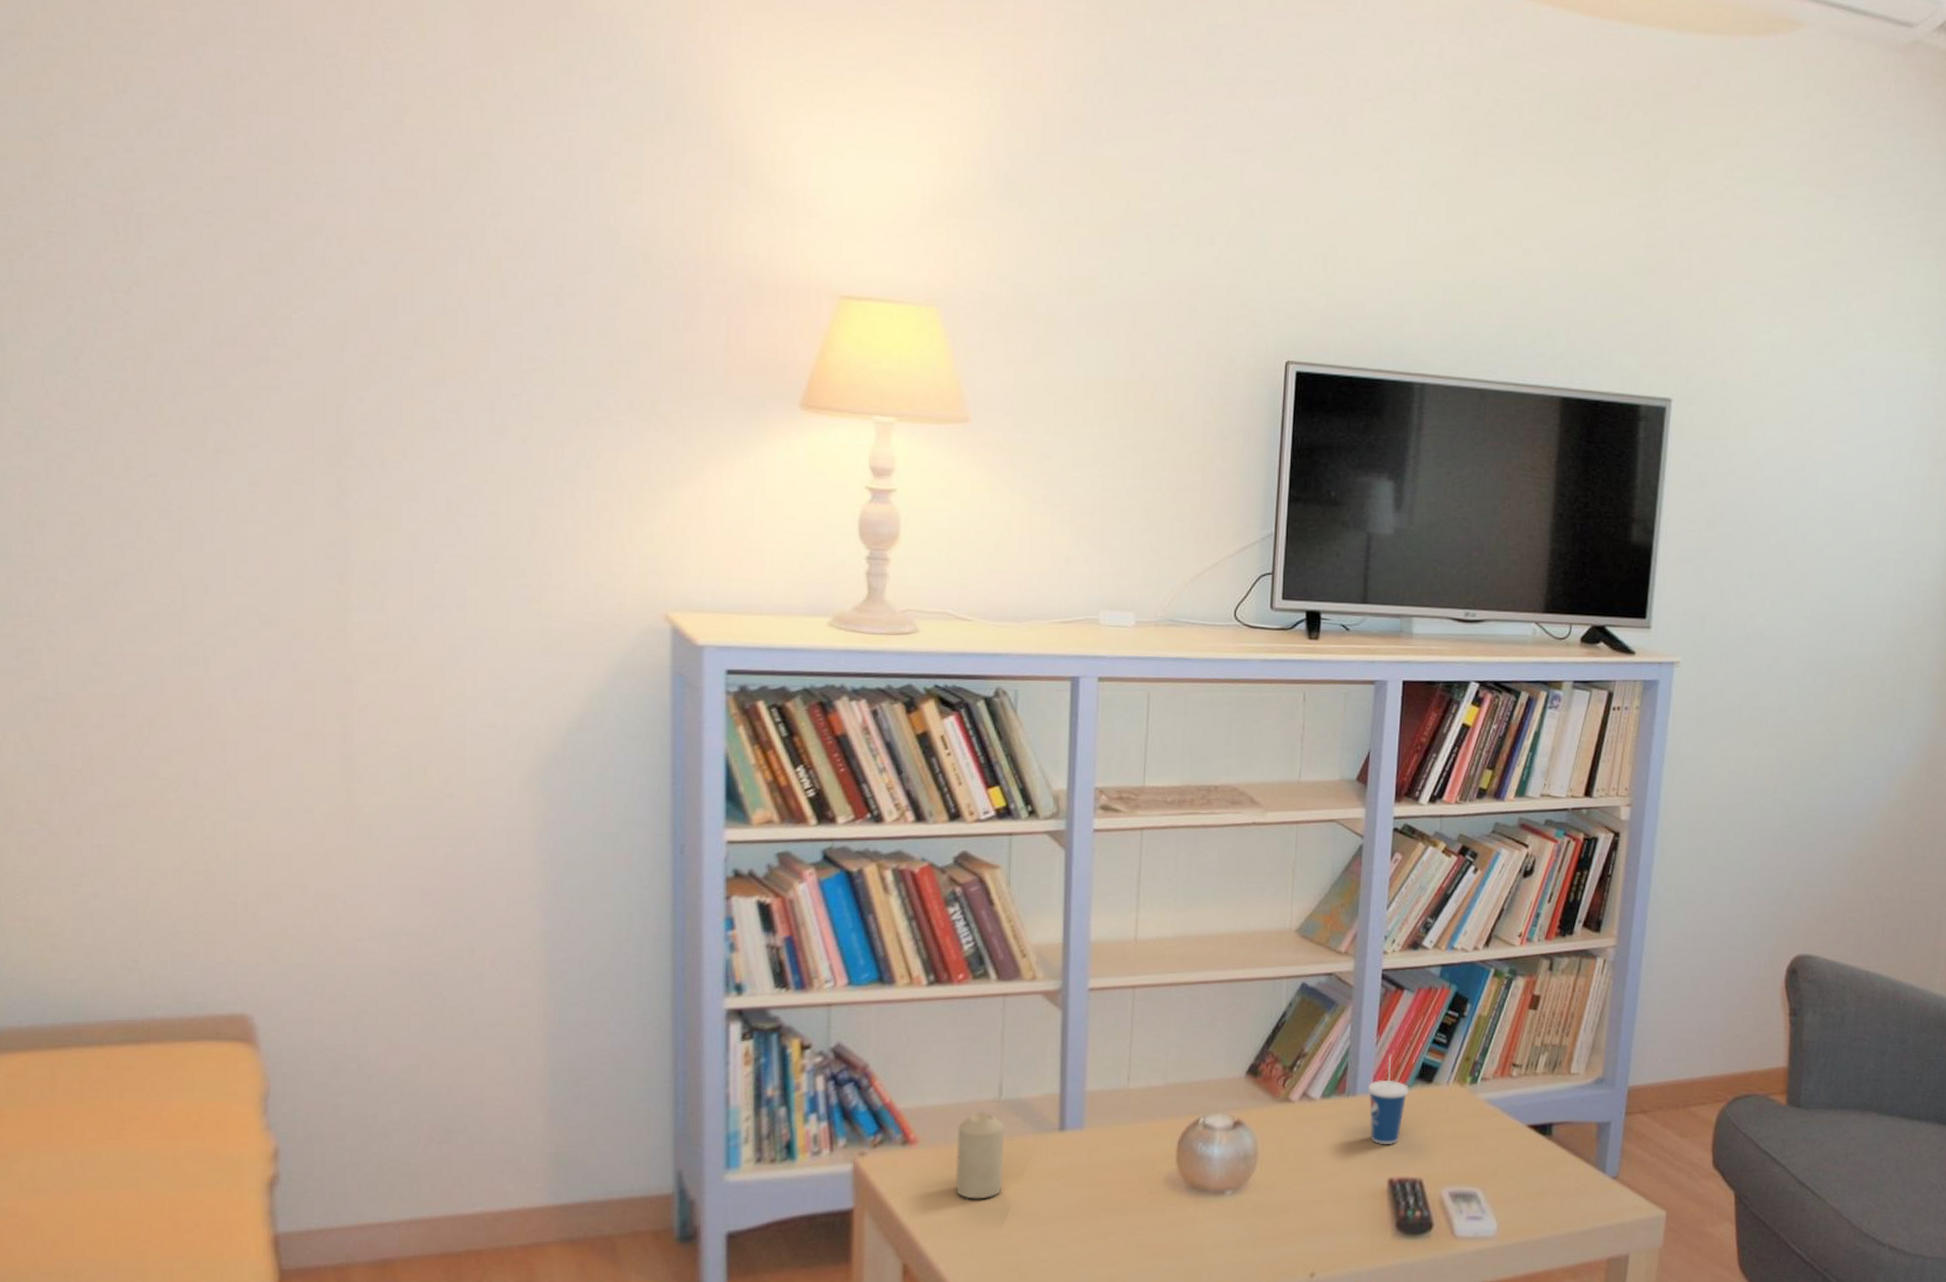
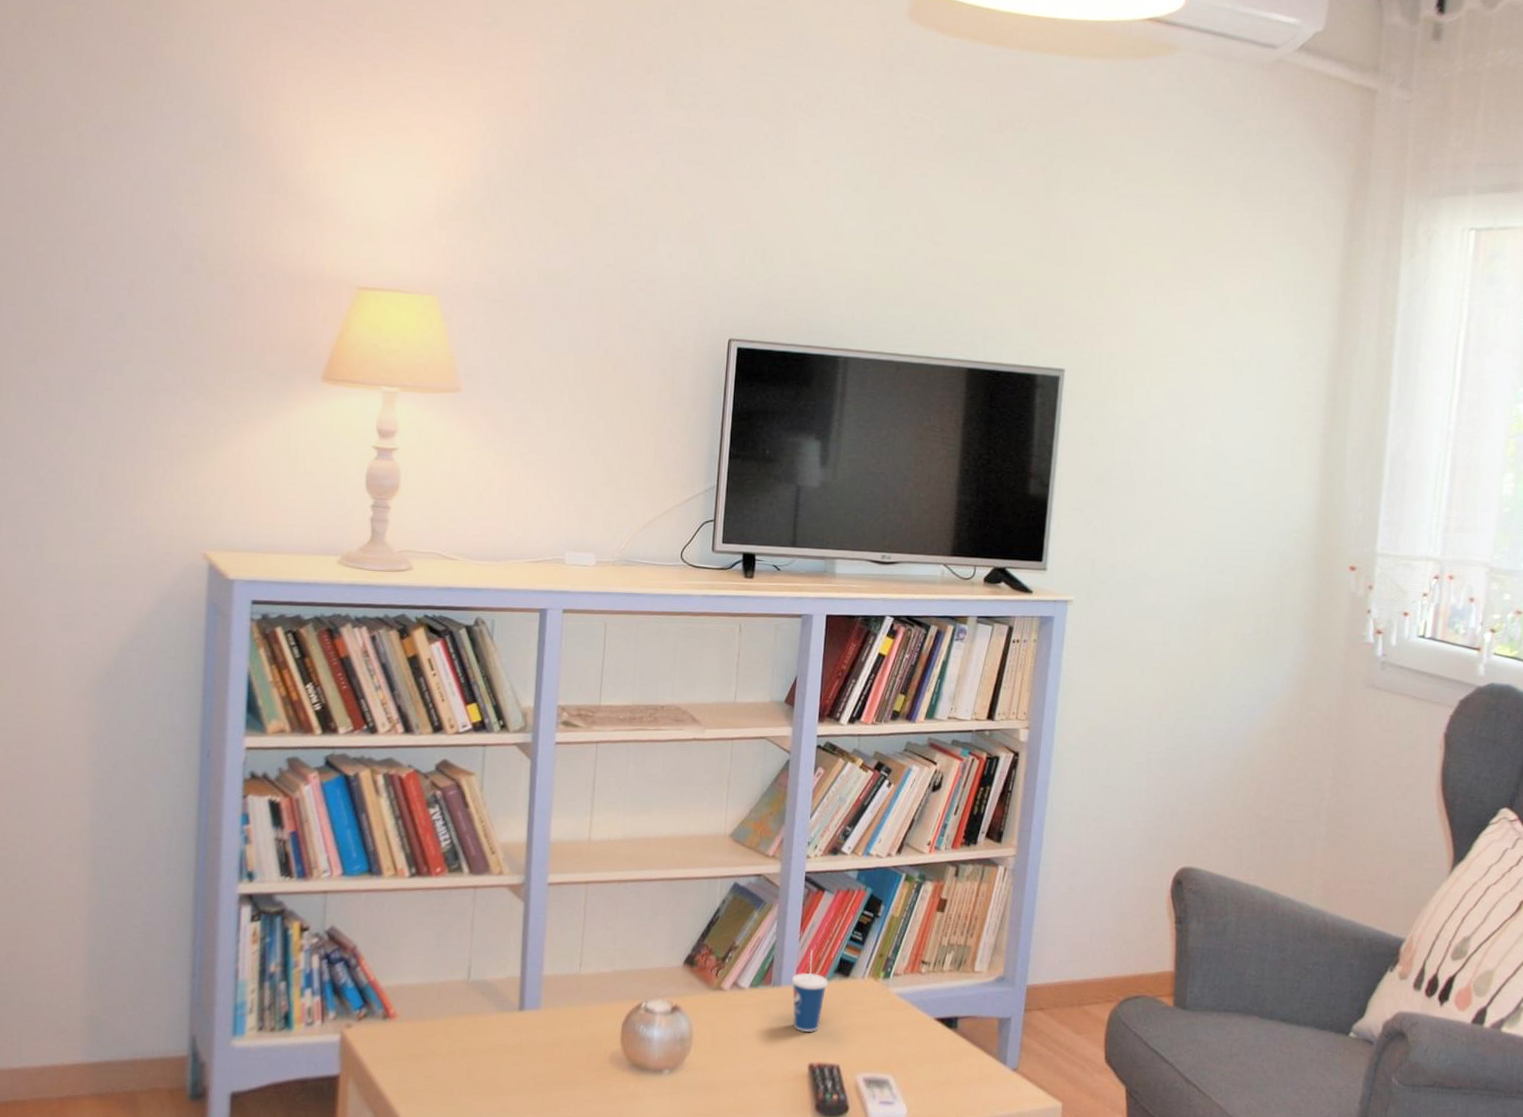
candle: present [955,1111,1005,1199] -> none [428,990,472,1070]

